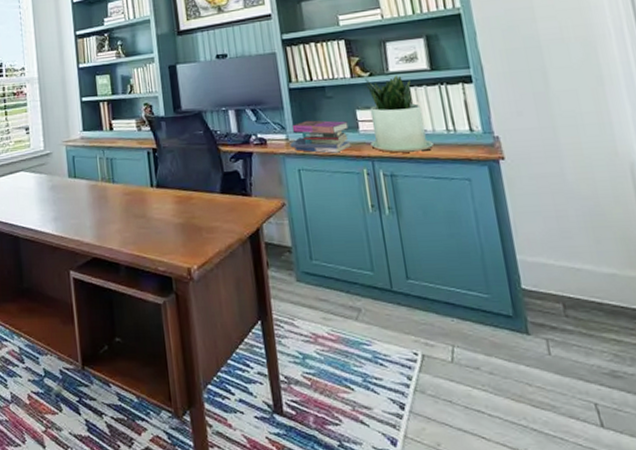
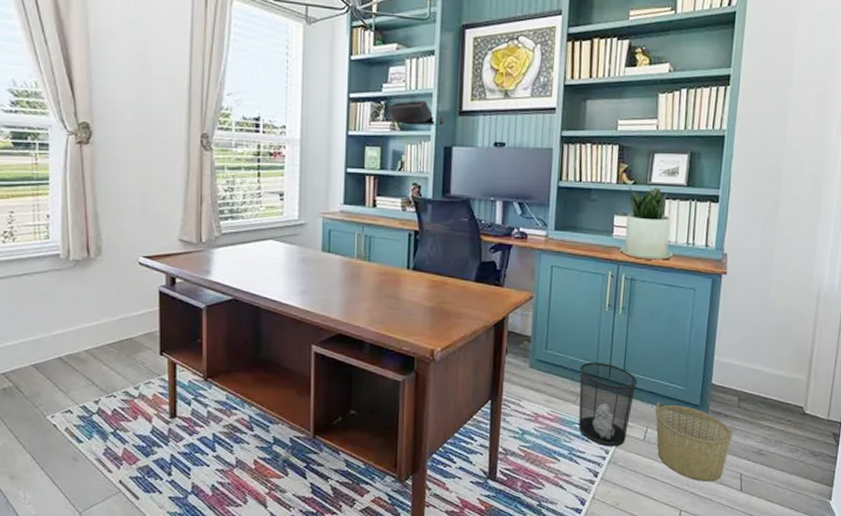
decorative box: none [111,27,165,52] -> present [387,101,446,127]
books: present [290,120,351,153] -> none [548,220,605,254]
waste bin: none [354,271,429,371] -> present [578,363,638,447]
basket: none [457,314,570,415] -> present [655,402,734,482]

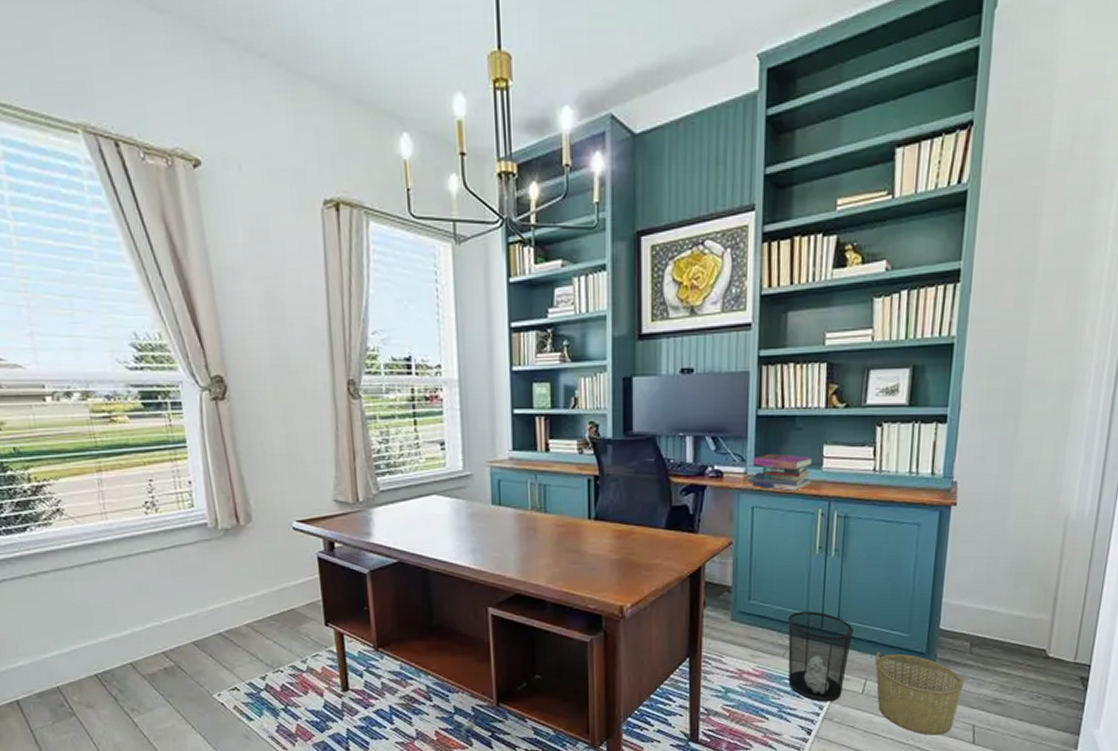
decorative box: present [387,101,446,127] -> none [555,326,623,356]
books: none [548,220,605,254] -> present [747,453,813,491]
planter: present [620,186,673,260] -> none [831,409,893,494]

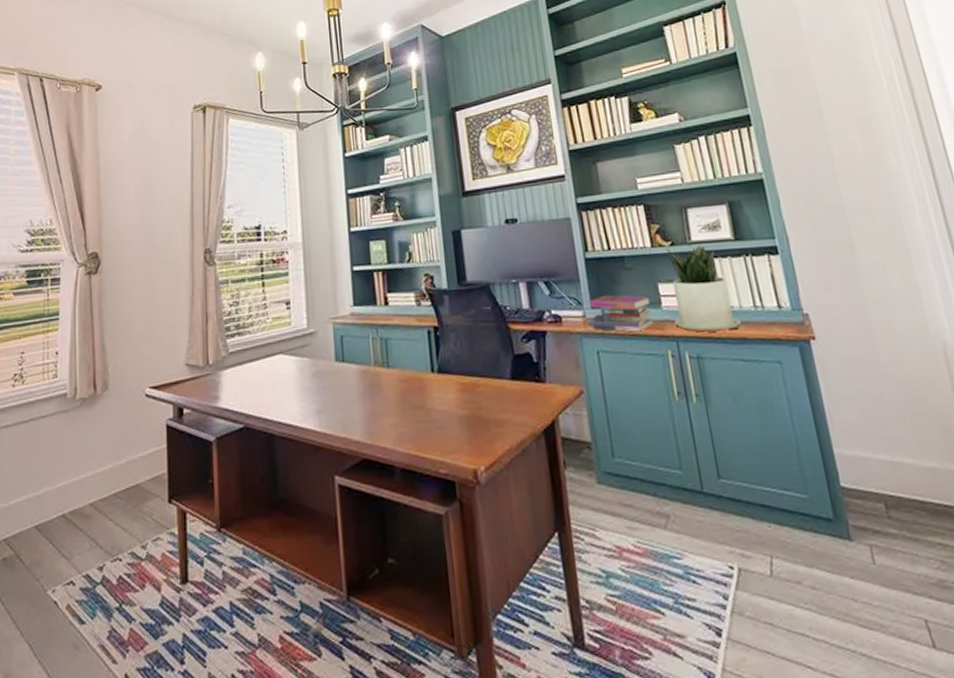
waste bin: present [788,612,855,702] -> none [661,469,747,589]
planter: none [831,409,893,494] -> present [666,245,741,332]
basket: present [875,651,965,735] -> none [774,518,900,636]

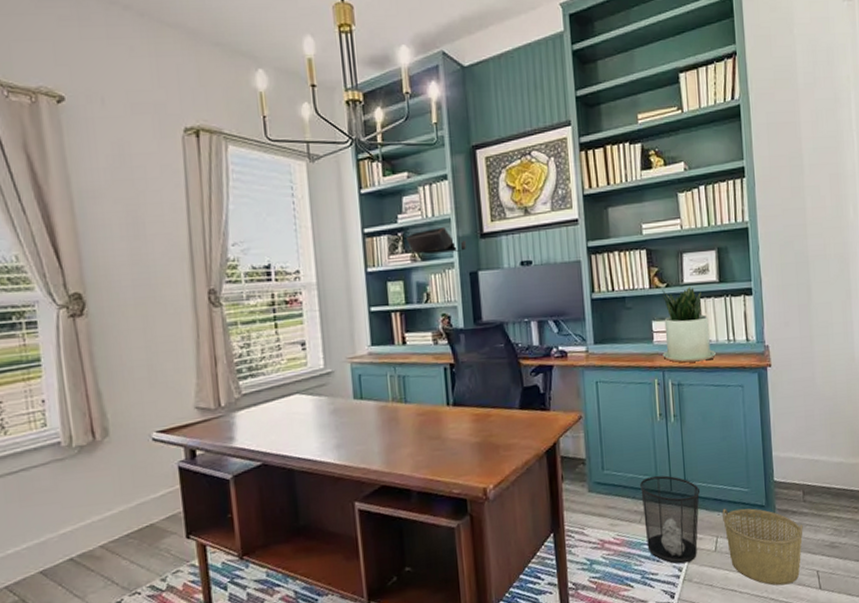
decorative box: none [387,187,449,214] -> present [405,228,467,255]
books: present [587,294,654,333] -> none [589,331,646,365]
waste bin: none [661,469,747,589] -> present [640,475,701,564]
basket: none [774,518,900,636] -> present [722,508,803,586]

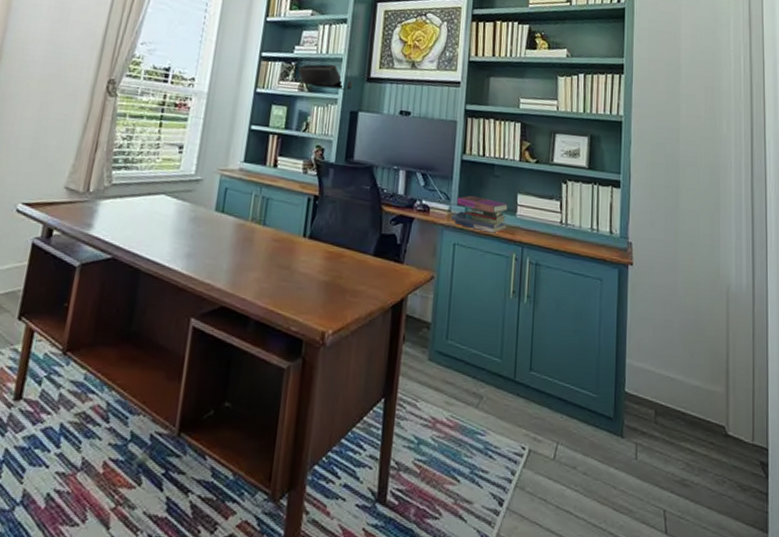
books: none [589,331,646,365] -> present [451,195,508,233]
waste bin: present [640,475,701,564] -> none [481,358,546,467]
planter: present [662,287,716,363] -> none [524,164,577,246]
basket: present [722,508,803,586] -> none [566,411,652,519]

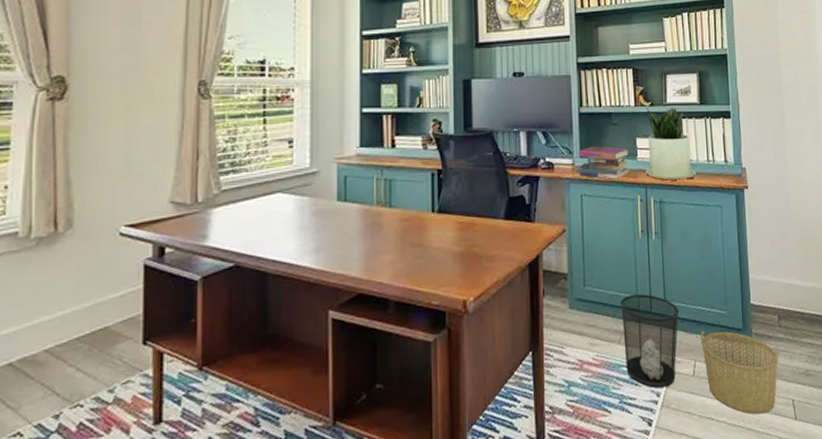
decorative box: present [298,64,354,90] -> none [402,35,462,61]
waste bin: none [481,358,546,467] -> present [621,294,680,389]
planter: none [524,164,577,246] -> present [646,107,696,181]
basket: none [566,411,652,519] -> present [701,330,779,415]

